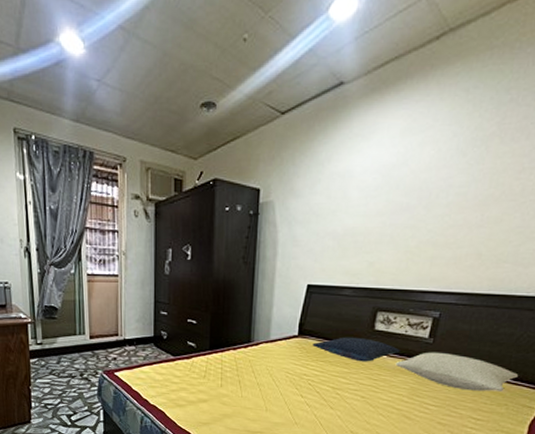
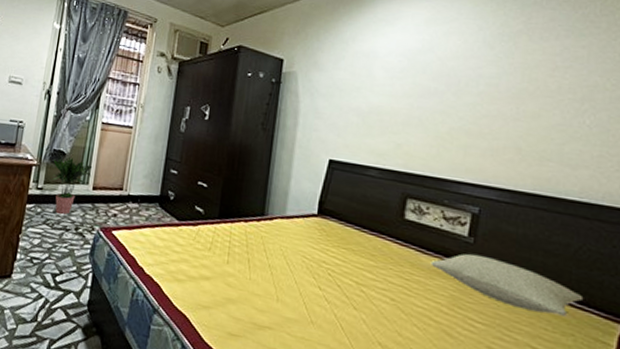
potted plant: none [47,311,86,365] -> present [52,156,93,215]
pillow: present [312,337,401,362] -> none [333,222,437,257]

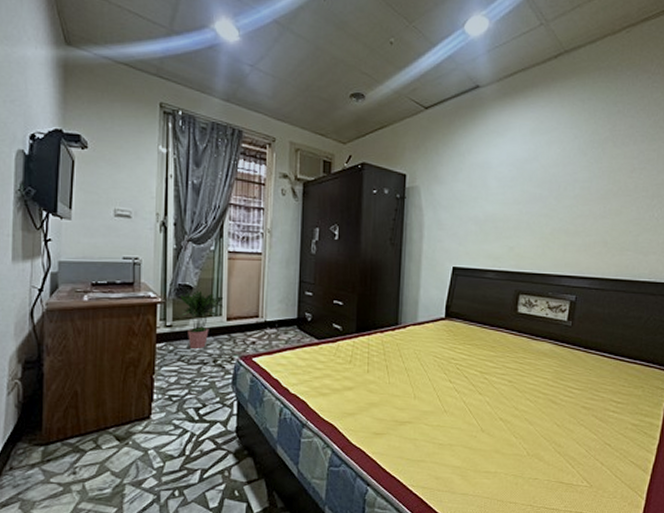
pillow: present [430,253,584,317] -> none [539,334,650,374]

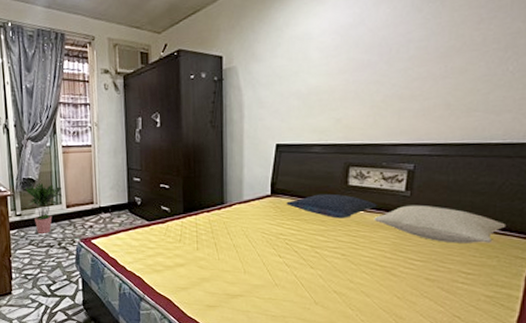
pillow: none [459,319,544,345] -> present [286,193,378,219]
pillow: none [539,334,650,374] -> present [374,204,507,243]

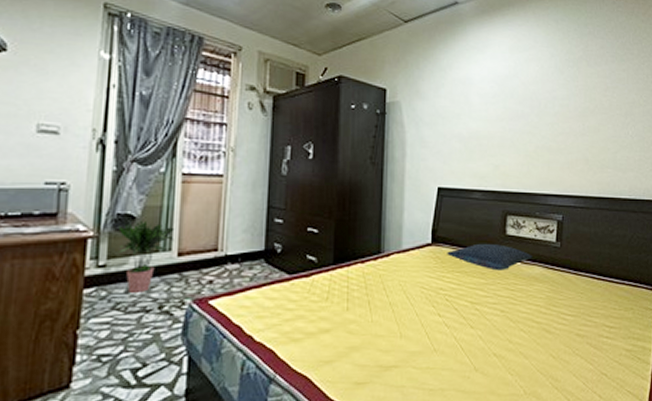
pillow: present [374,204,507,243] -> none [530,256,637,296]

